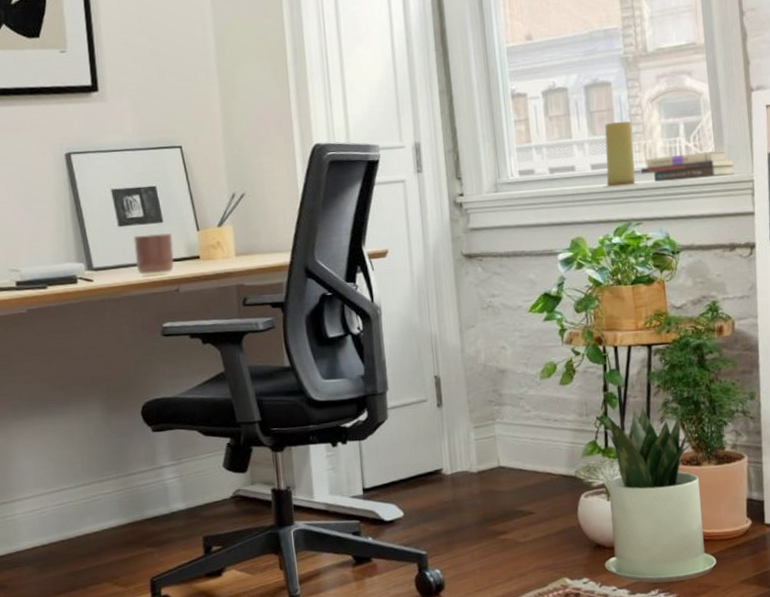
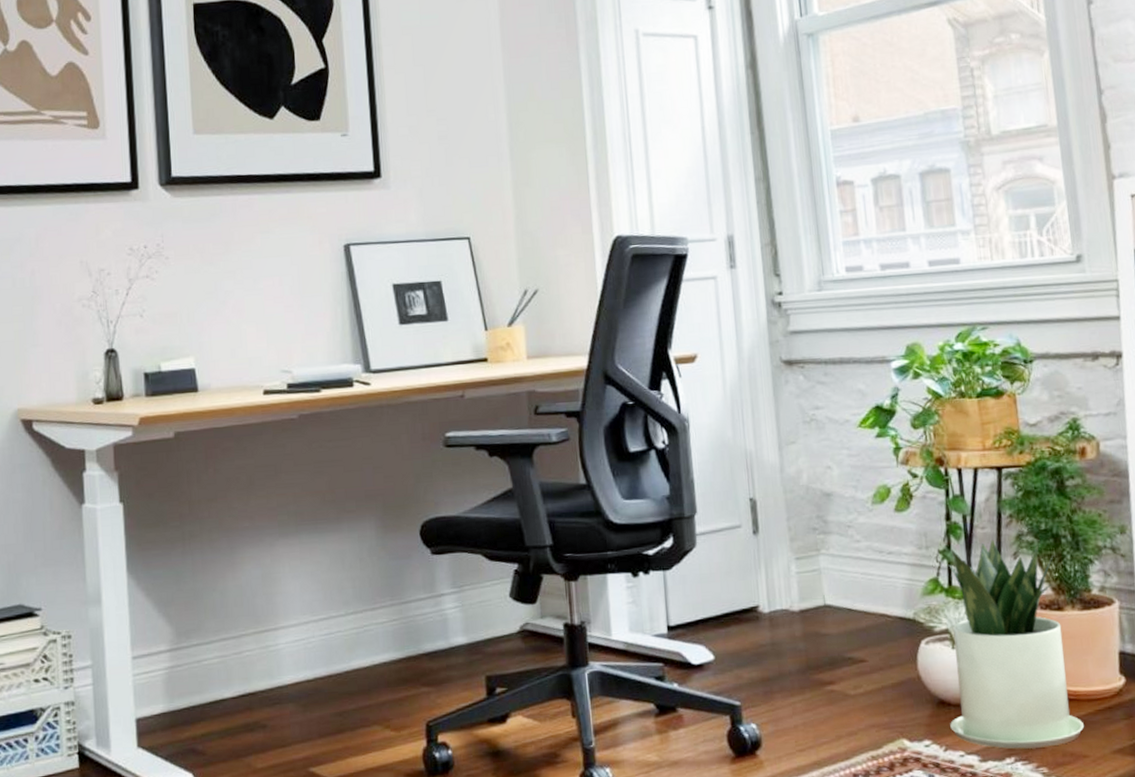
mug: present [133,233,174,277] -> none [415,332,459,381]
candle: present [603,121,640,188] -> none [942,212,985,288]
books: present [641,150,735,182] -> none [986,246,1096,281]

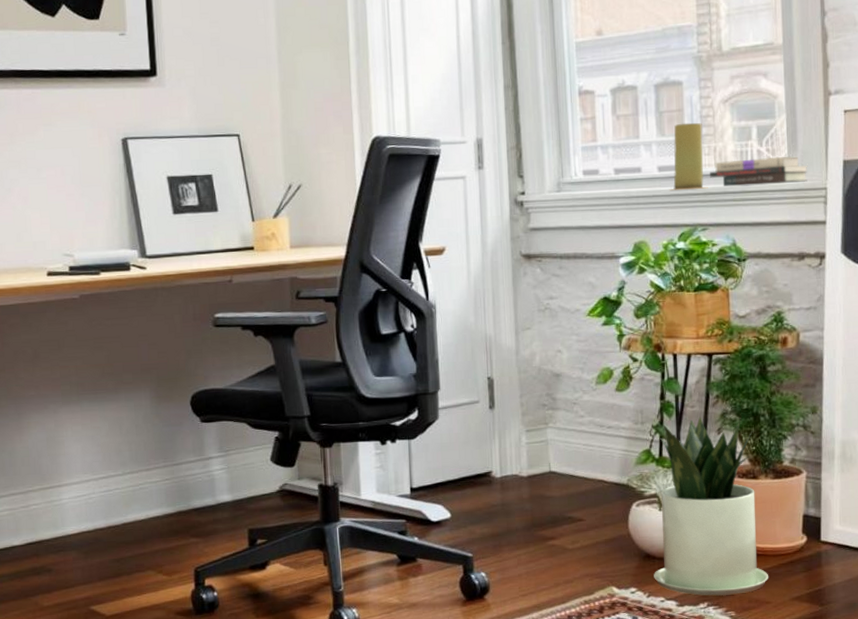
candle: none [942,212,985,288] -> present [669,122,708,191]
books: none [986,246,1096,281] -> present [710,156,808,187]

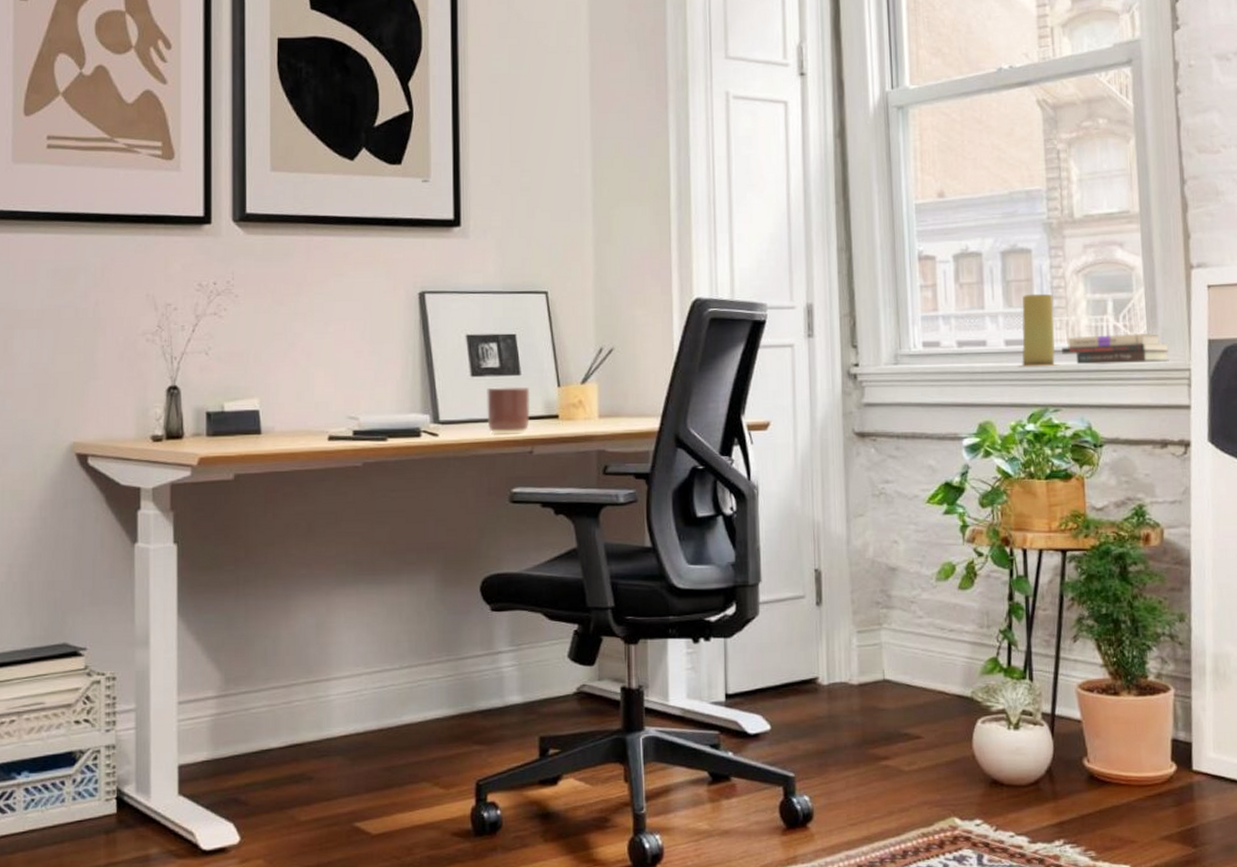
mug: none [188,222,228,266] -> present [487,386,530,435]
planter: present [654,417,769,596] -> none [1002,621,1134,832]

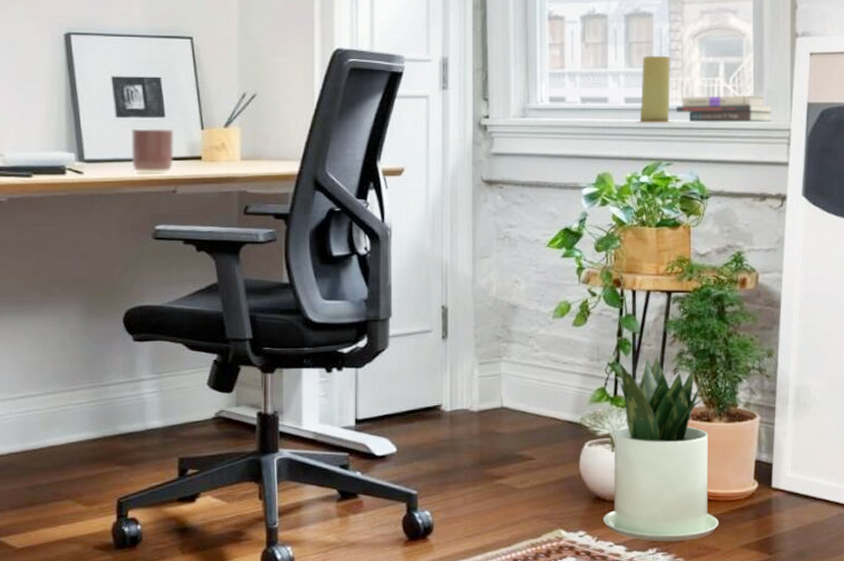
planter: none [1002,621,1134,832] -> present [603,356,719,542]

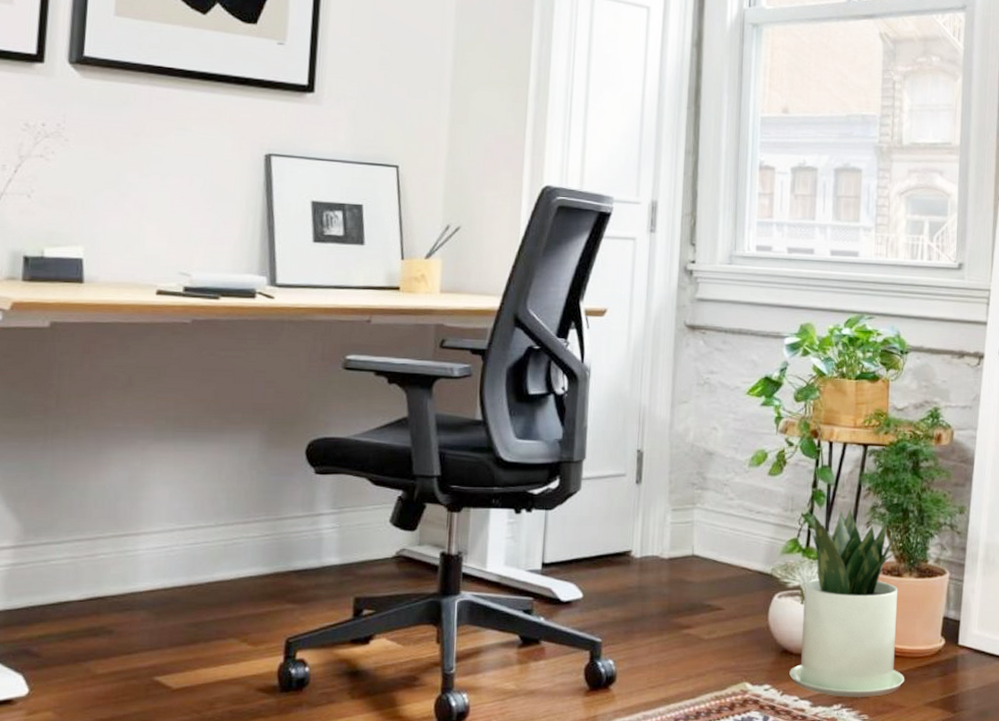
mug: present [131,128,174,174] -> none [326,254,373,303]
candle: present [635,55,674,124] -> none [840,210,878,278]
books: present [676,95,773,123] -> none [880,252,974,282]

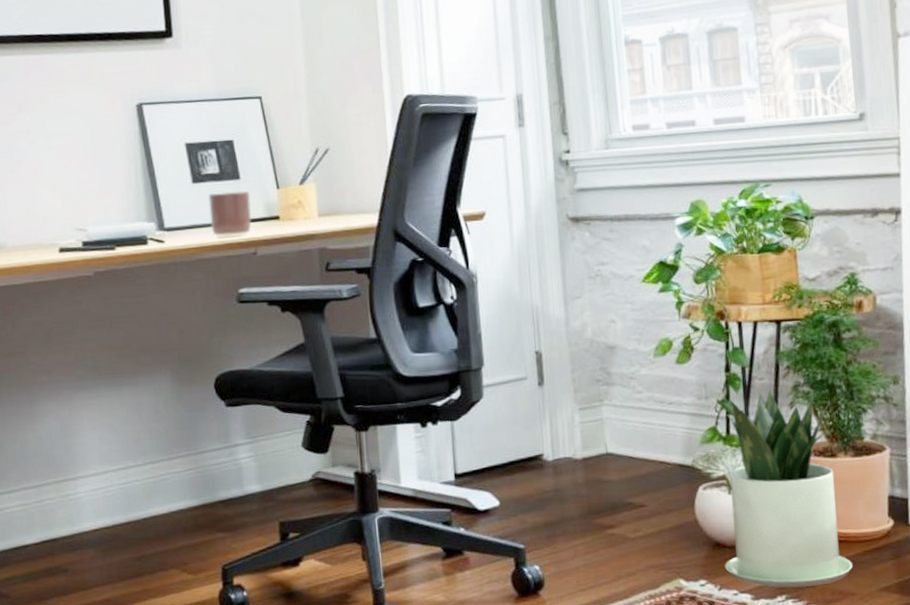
mug: none [326,254,373,303] -> present [208,190,252,238]

